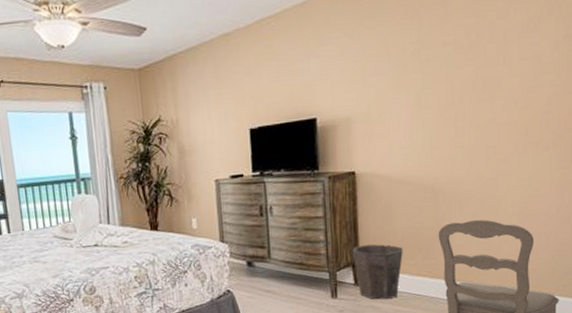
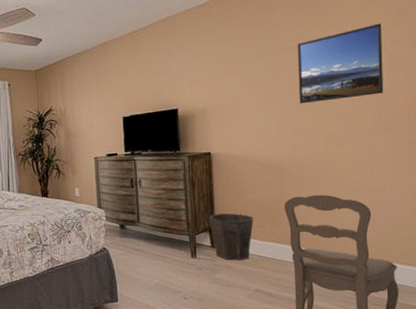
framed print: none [457,13,554,112] -> present [297,23,384,104]

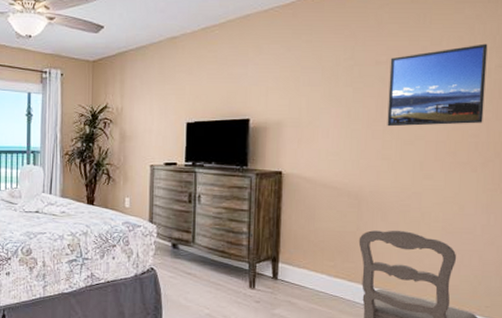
waste bin: present [208,213,253,261] -> none [272,241,323,297]

